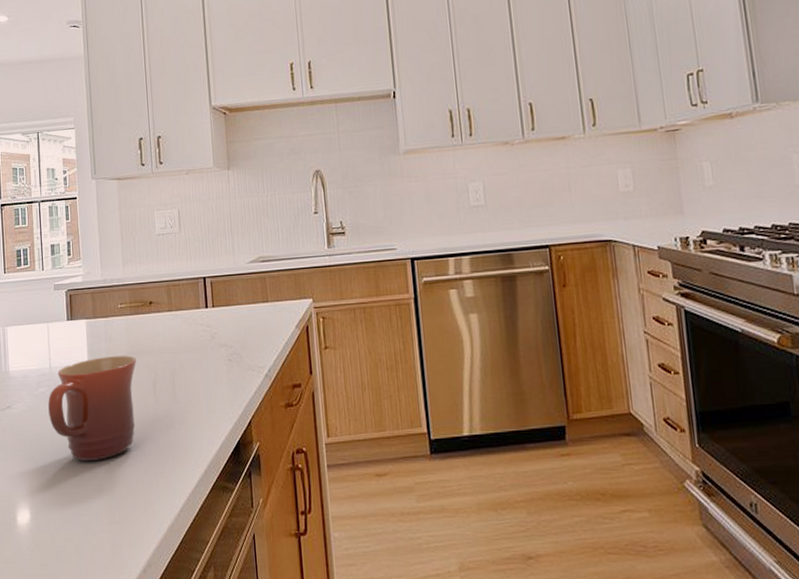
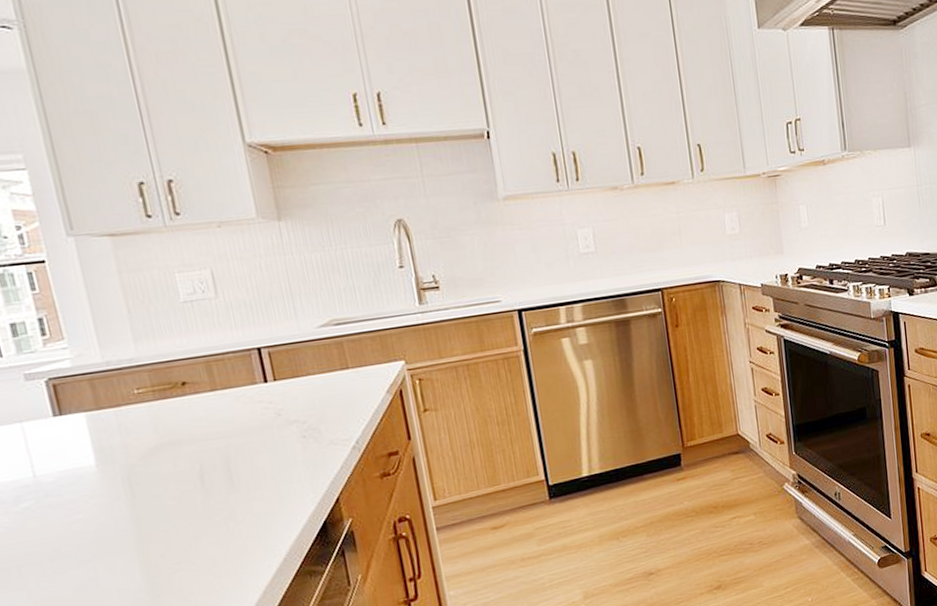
mug: present [48,355,136,461] -> none [37,448,181,578]

